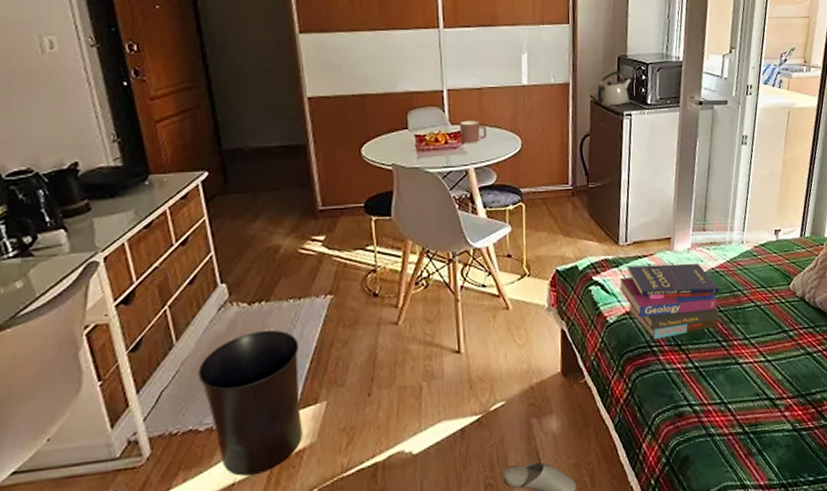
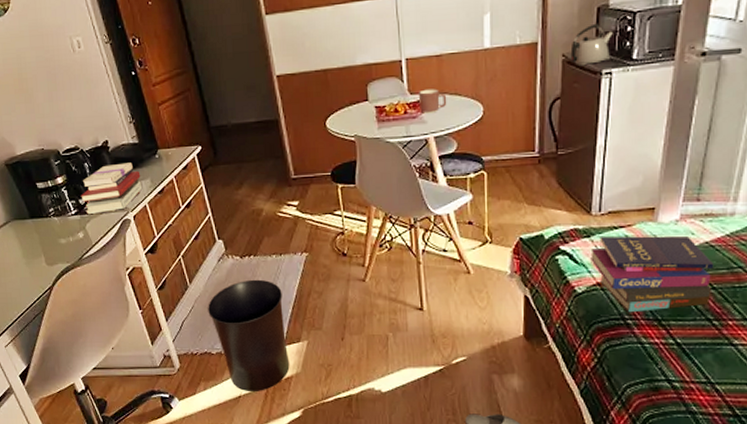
books: none [26,190,122,256] -> present [81,162,143,214]

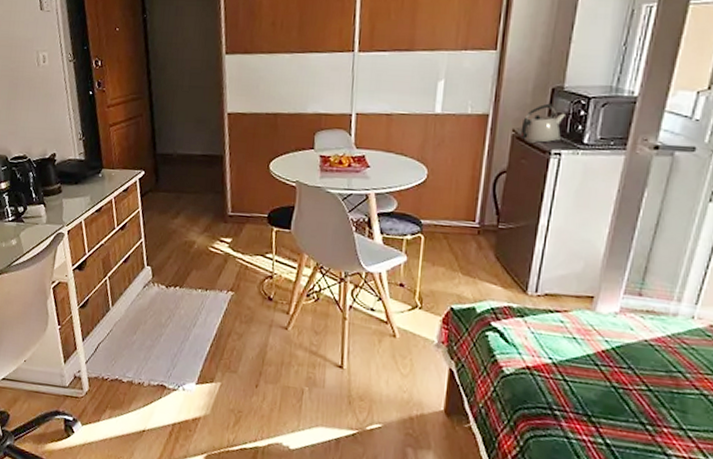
books: present [81,162,143,214] -> none [20,177,82,224]
waste bin: present [208,279,290,392] -> none [125,310,203,429]
mug: present [418,89,447,114] -> none [364,145,393,170]
books: present [590,236,714,313] -> none [522,319,652,408]

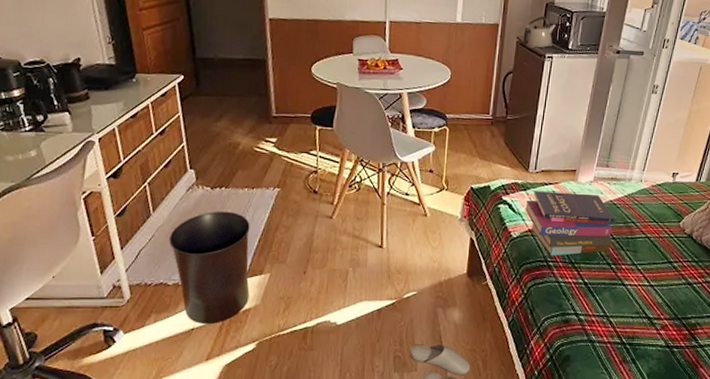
waste bin: none [125,310,203,429] -> present [169,211,250,325]
books: none [522,319,652,408] -> present [525,191,615,257]

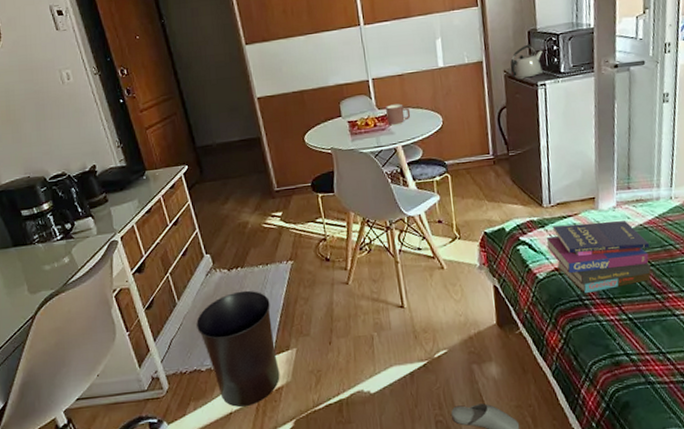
mug: none [397,50,422,72] -> present [385,103,411,126]

